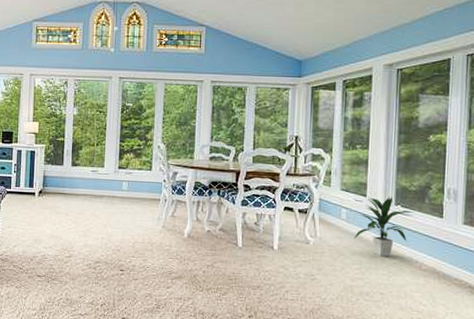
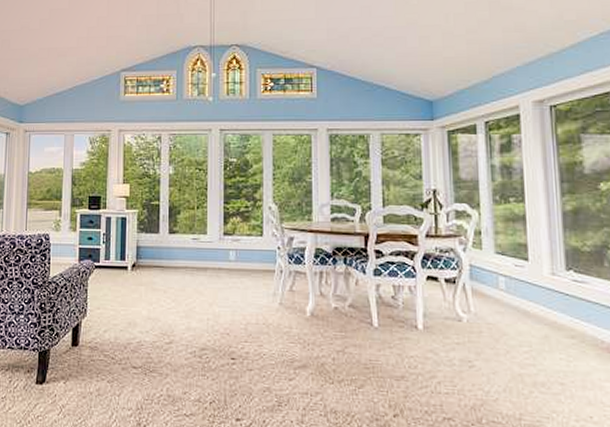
indoor plant: present [353,197,415,257] -> none [517,260,593,336]

